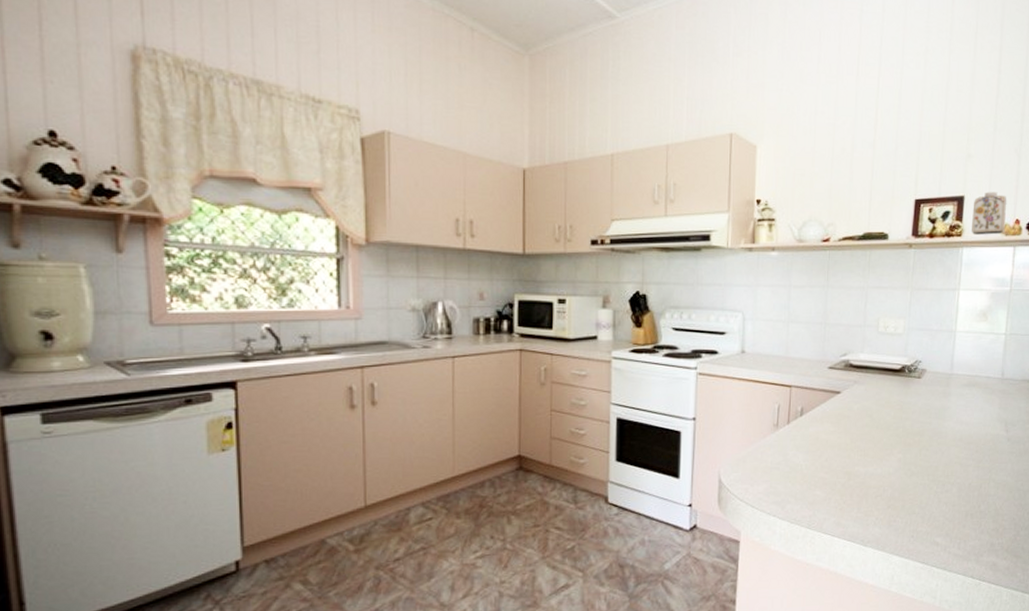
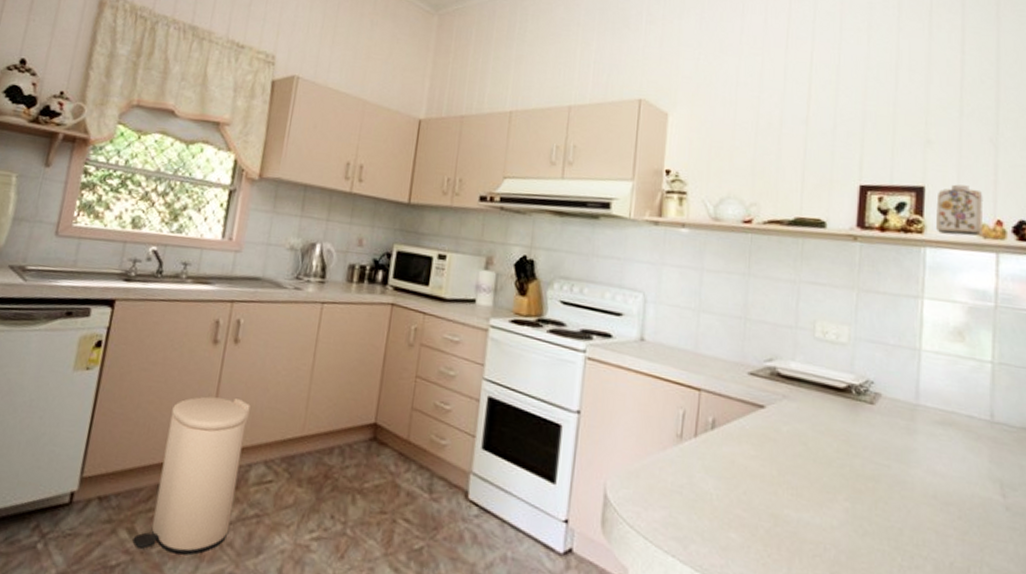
pedal bin: none [308,453,399,595] -> present [132,396,250,555]

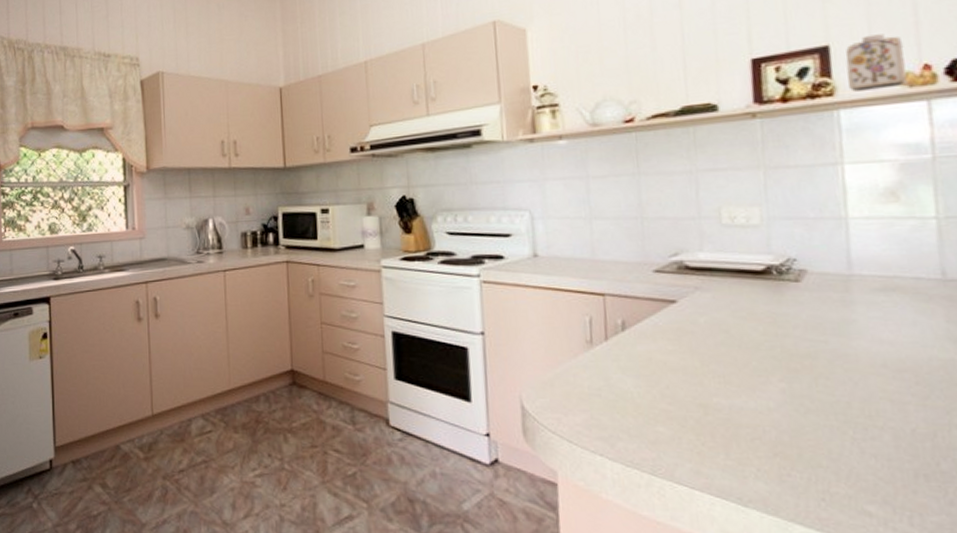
pedal bin: present [132,396,250,555] -> none [106,364,184,501]

